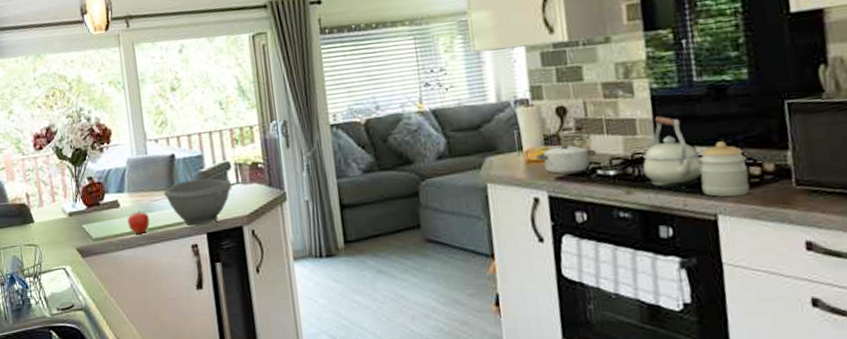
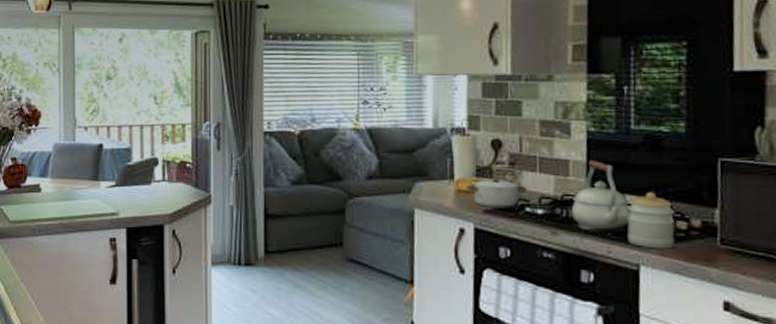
fruit: present [127,211,150,234] -> none [47,198,70,221]
bowl: present [163,178,232,226] -> none [87,172,158,219]

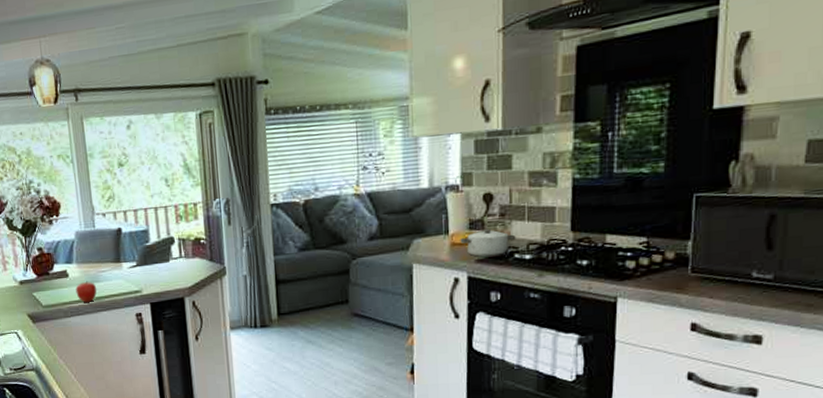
fruit: none [47,198,70,221] -> present [75,281,97,302]
kettle: present [570,159,630,233] -> none [556,204,610,272]
jar: present [627,192,676,249] -> none [607,230,650,282]

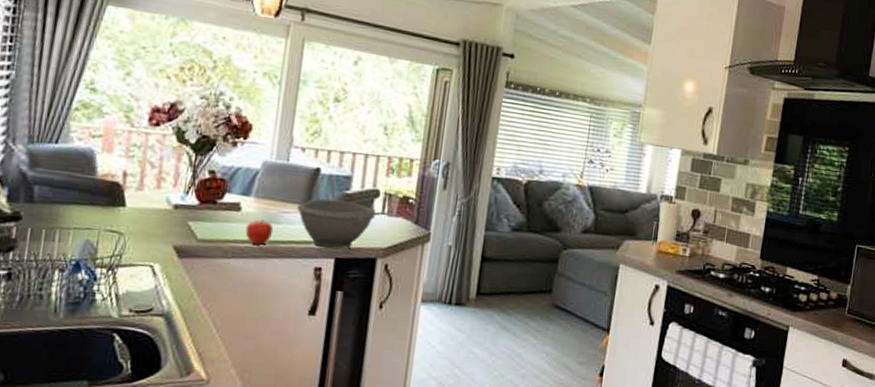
bowl: none [110,252,176,297] -> present [296,198,376,250]
cooking pot: present [460,228,516,258] -> none [666,242,715,271]

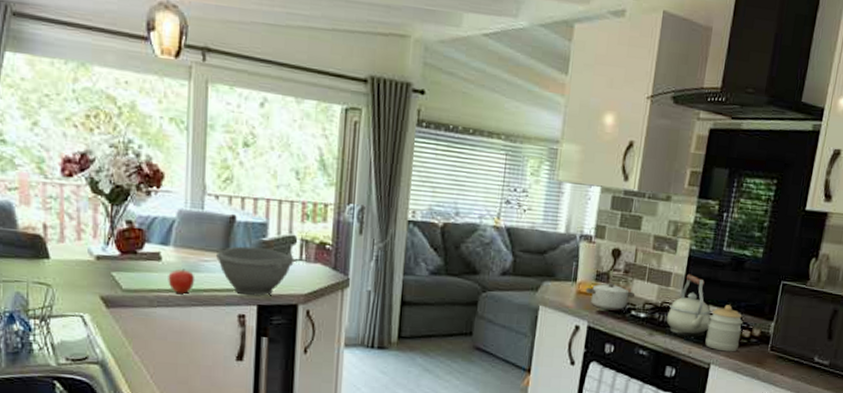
cooking pot: none [666,242,715,271] -> present [586,282,636,311]
kettle: none [745,235,789,299] -> present [666,274,712,337]
jar: none [783,267,820,315] -> present [705,305,743,352]

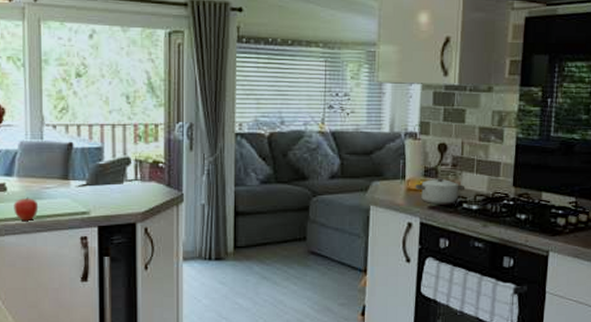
bowl: present [215,246,294,297] -> none [56,171,130,218]
kettle: present [666,274,712,337] -> none [499,162,545,225]
jar: present [705,305,743,352] -> none [541,190,578,238]

